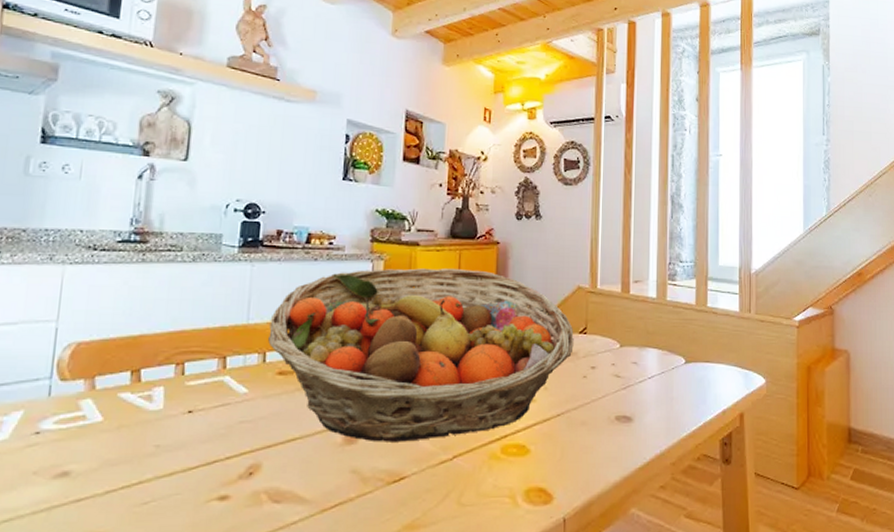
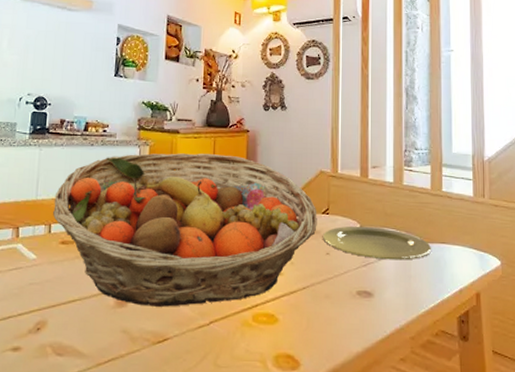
plate: none [580,346,696,382] -> present [323,226,432,260]

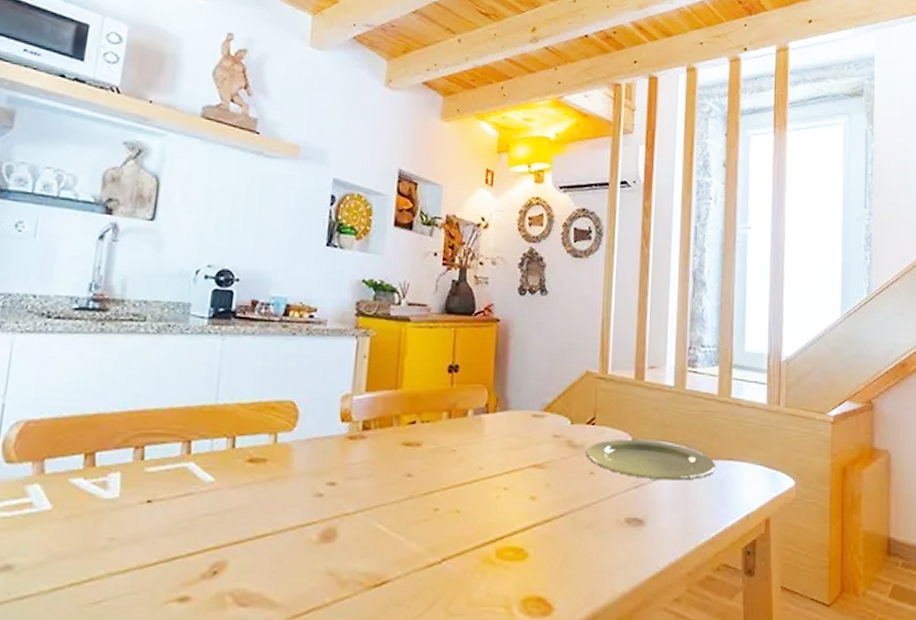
fruit basket: present [53,153,317,307] -> none [238,346,581,541]

